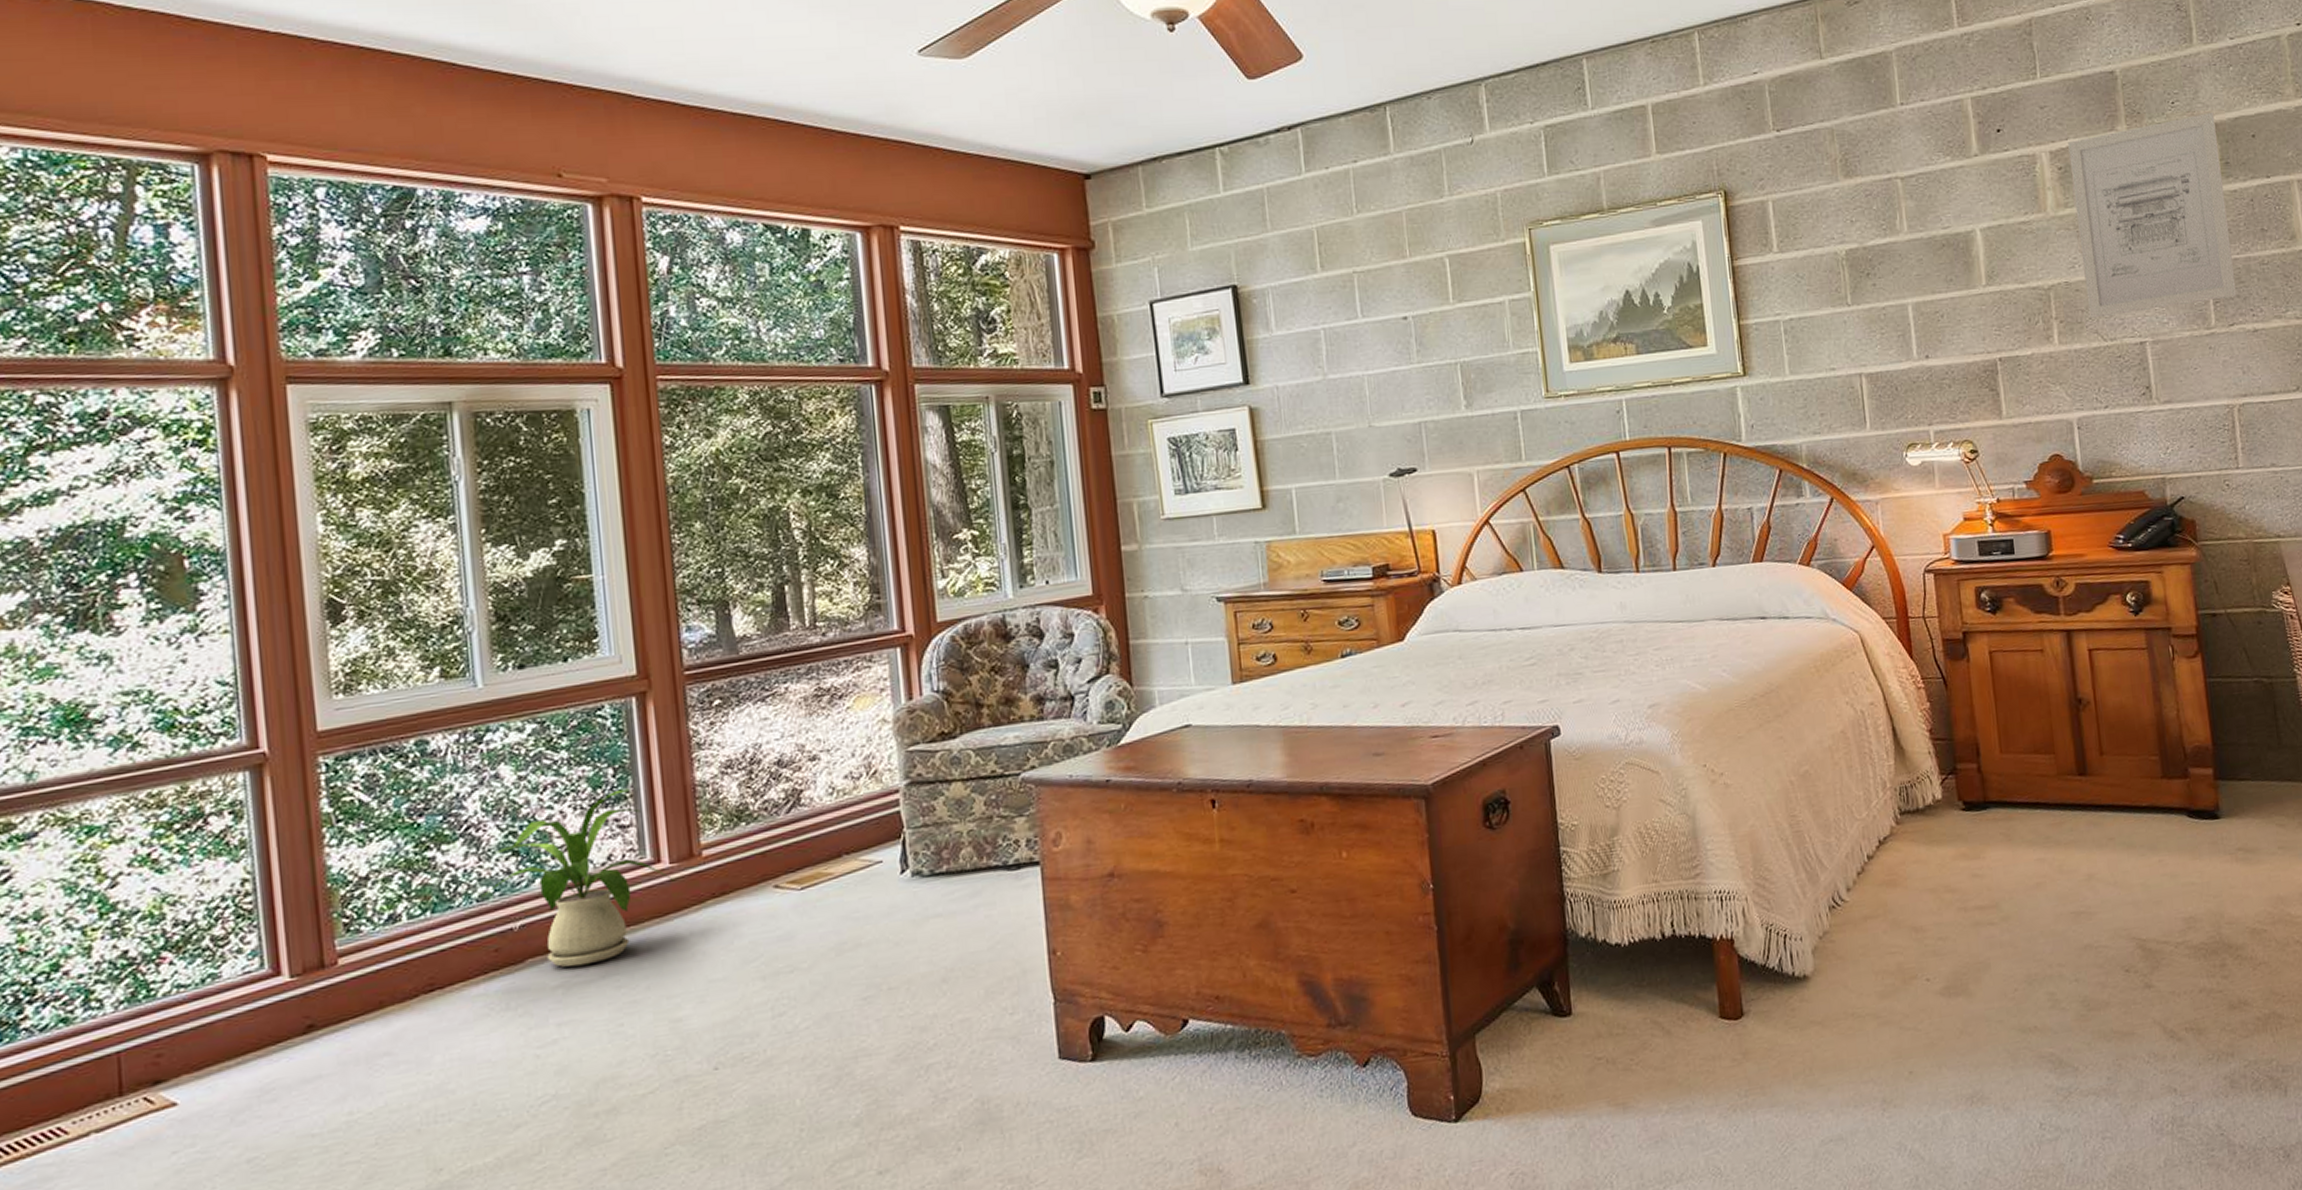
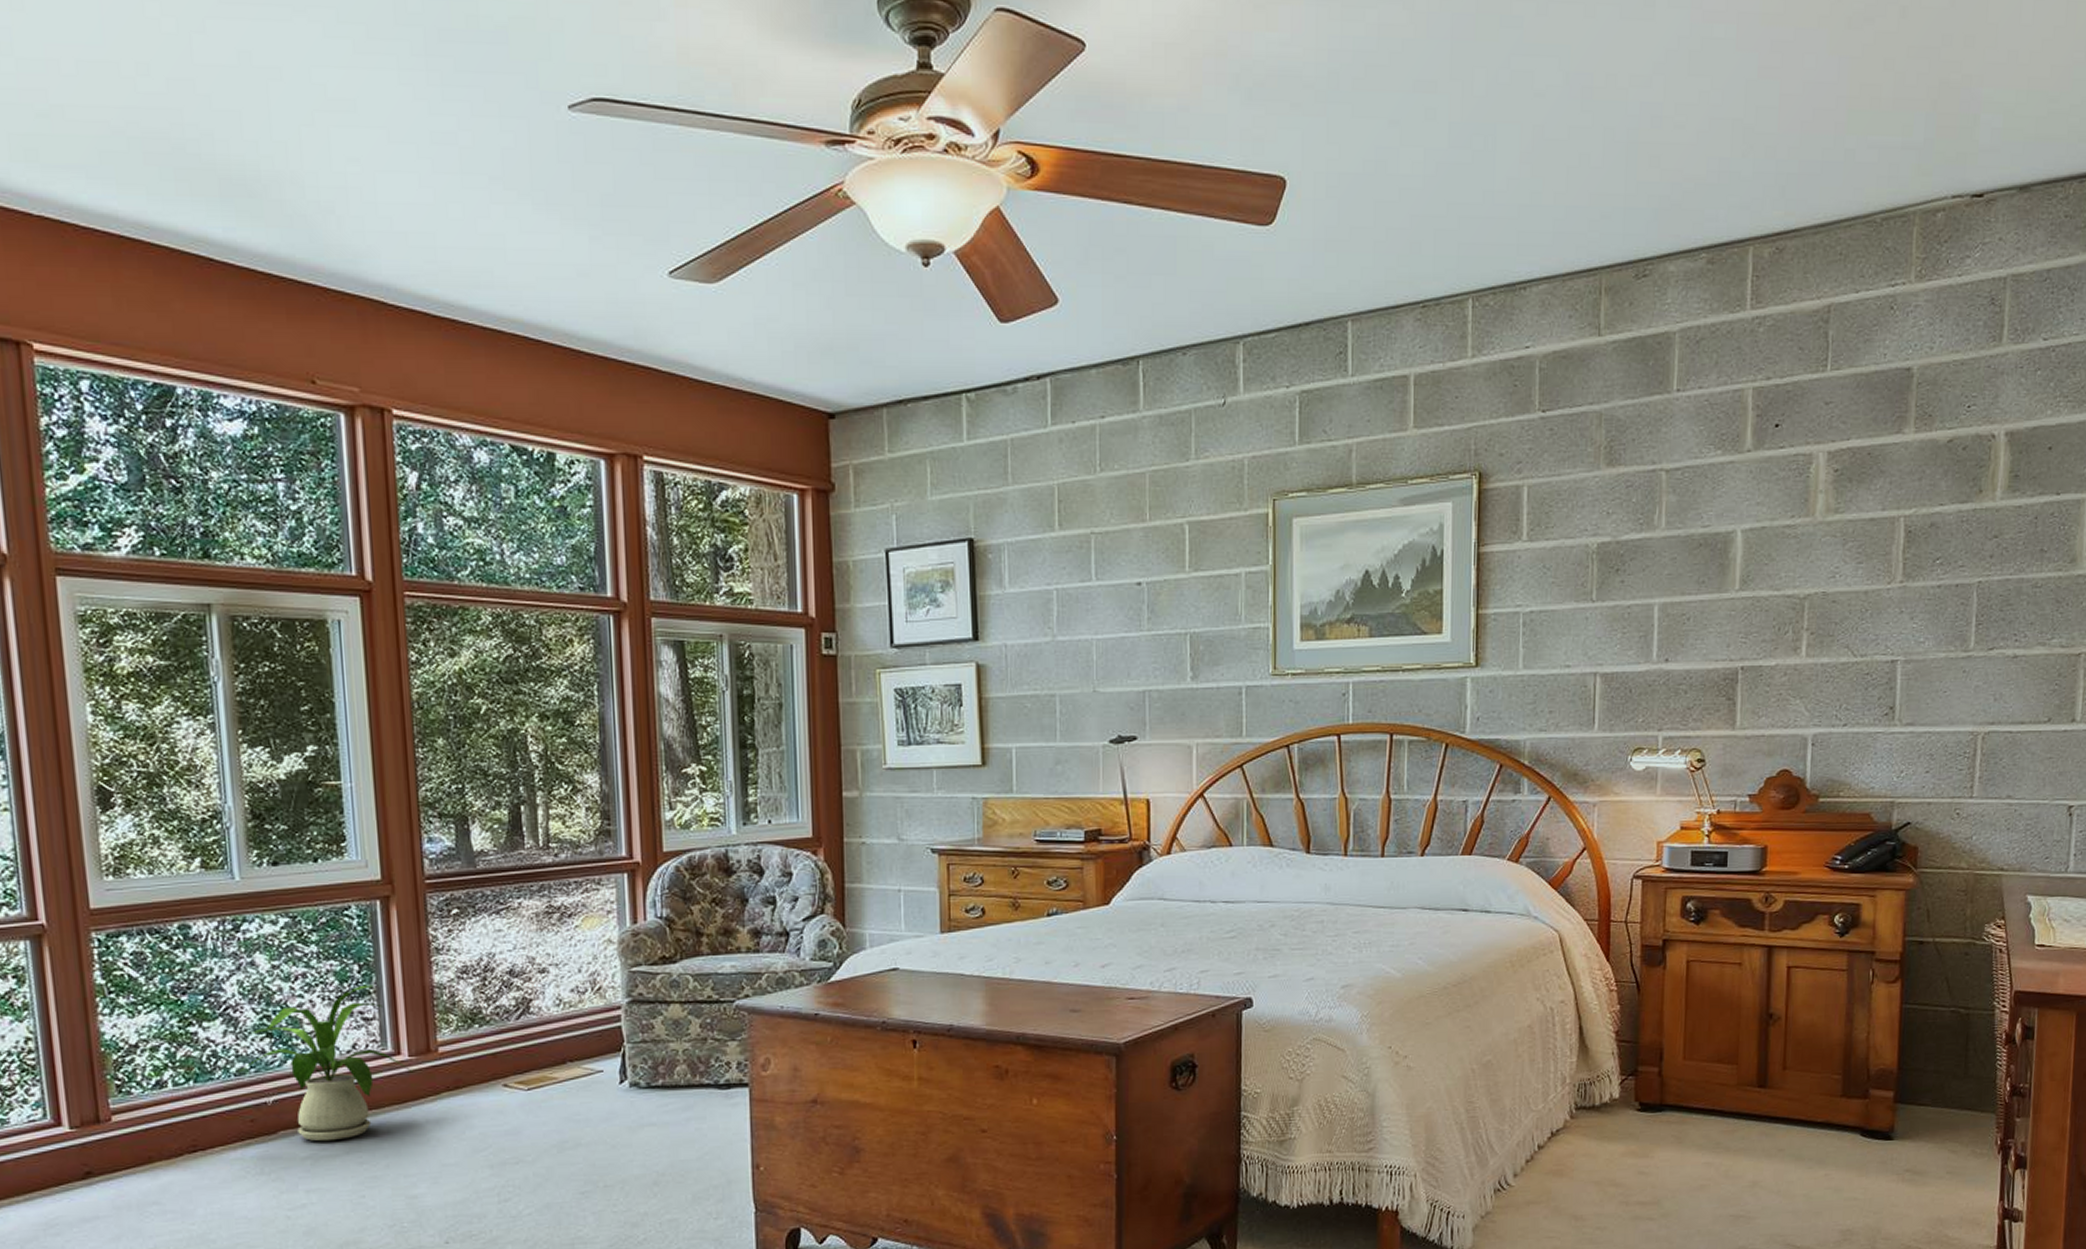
wall art: present [2068,112,2237,318] -> none [1842,419,2012,632]

